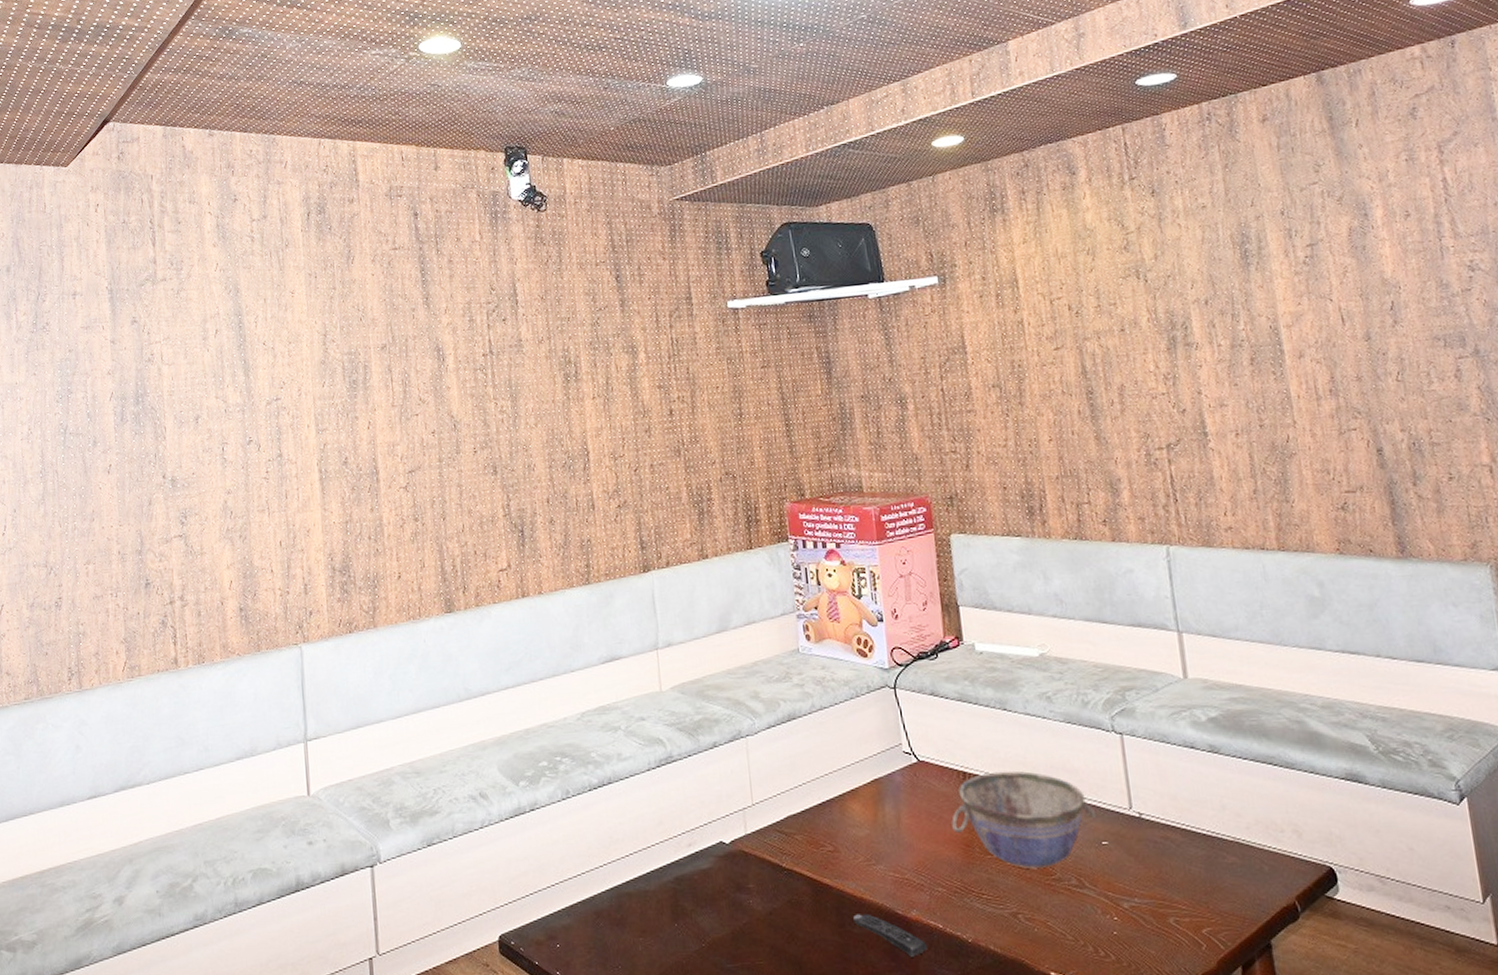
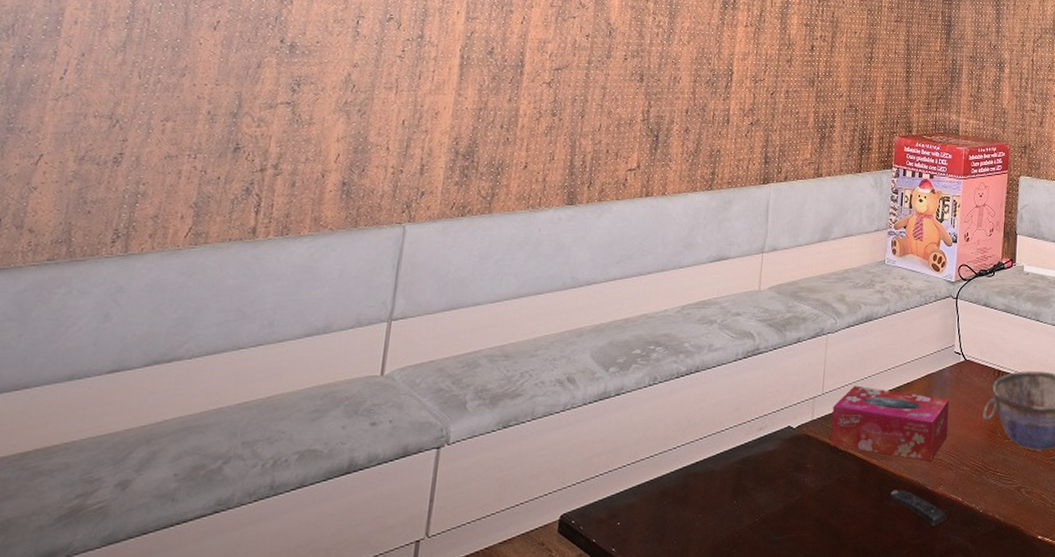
tissue box: none [767,794,912,881] -> present [830,385,950,462]

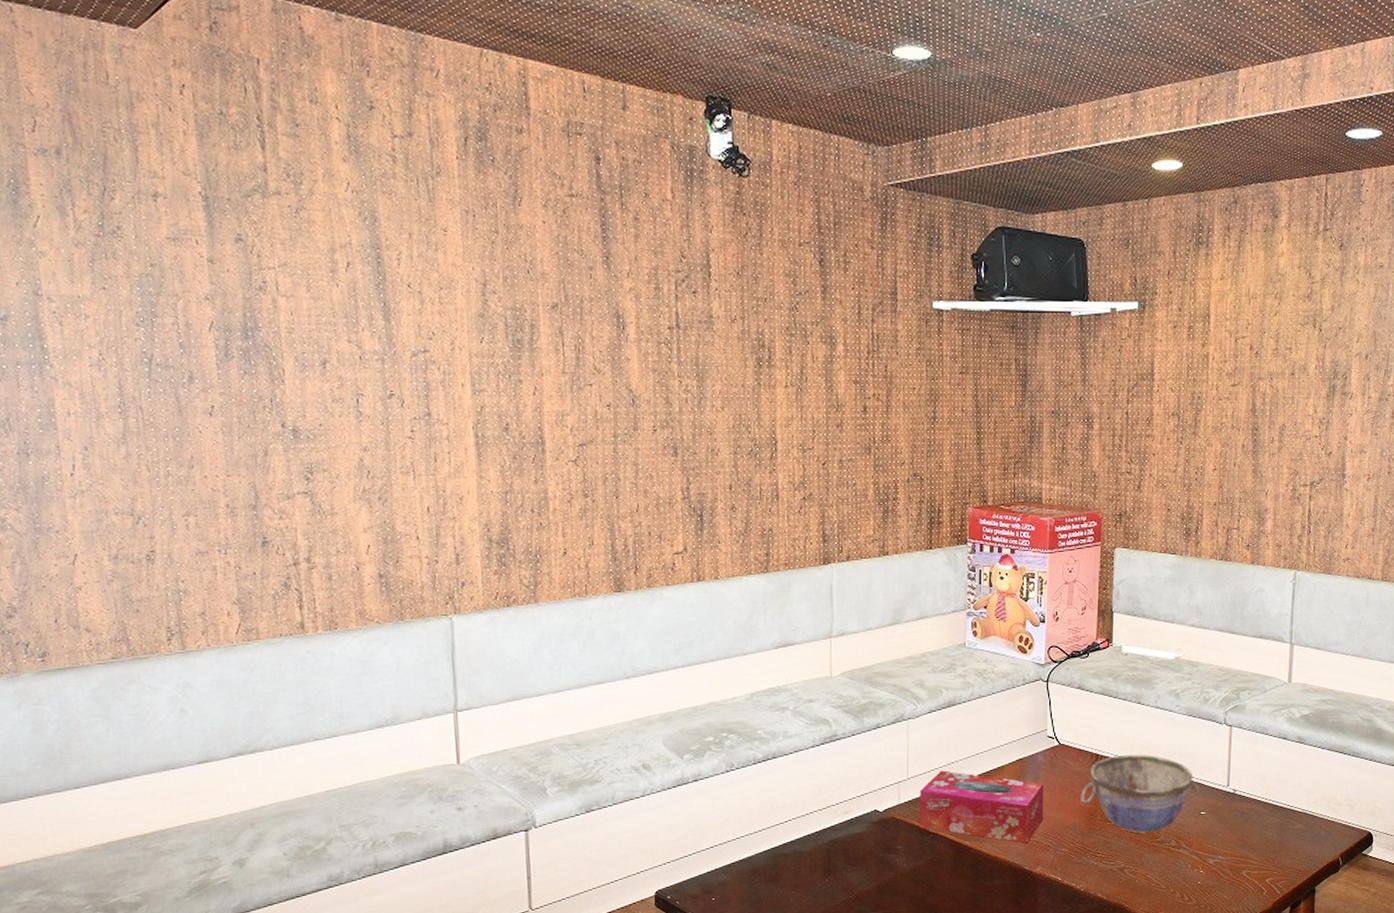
remote control: present [891,489,947,526] -> none [987,869,1047,904]

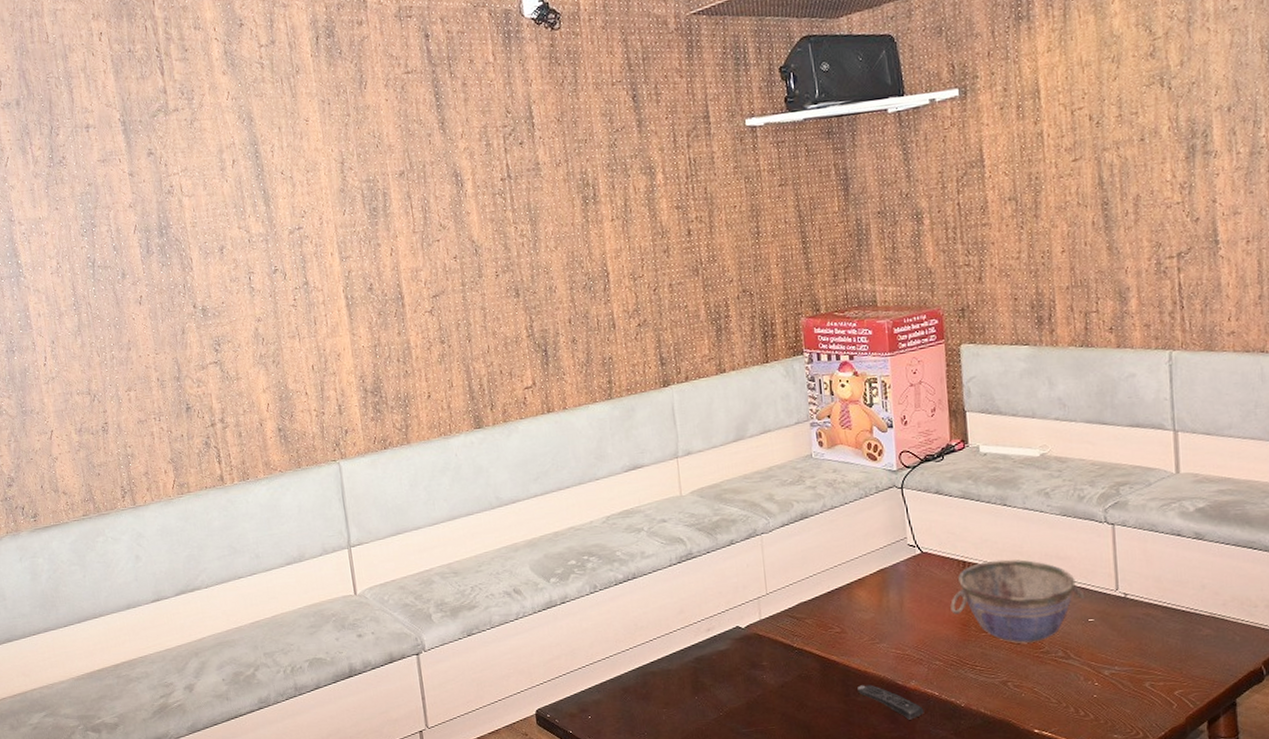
tissue box: present [920,770,1044,843] -> none [780,584,913,657]
remote control: none [987,869,1047,904] -> present [858,685,924,720]

